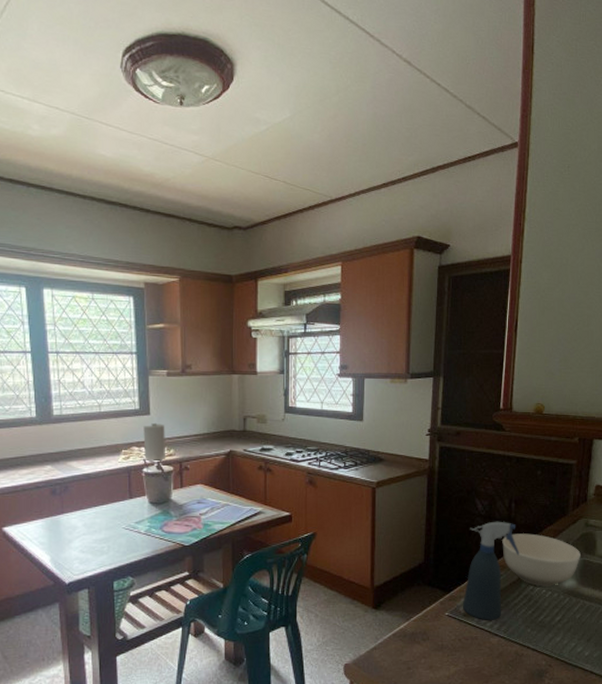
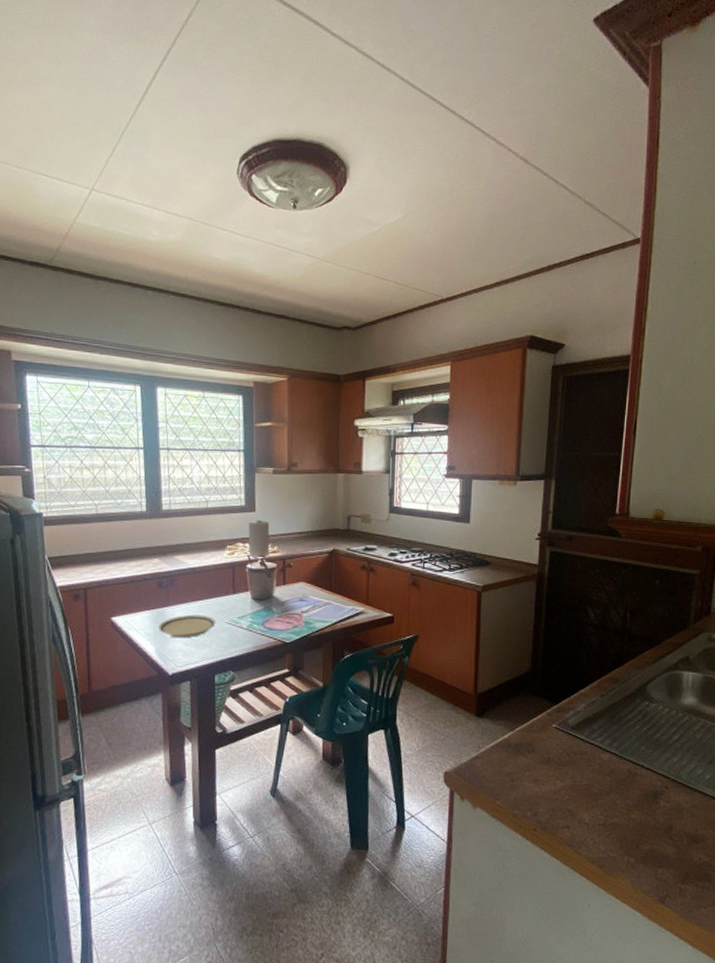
plate: none [53,521,112,546] -> present [159,614,216,638]
spray bottle: present [462,521,520,620] -> none [571,631,635,735]
bowl: present [502,533,581,587] -> none [615,645,702,703]

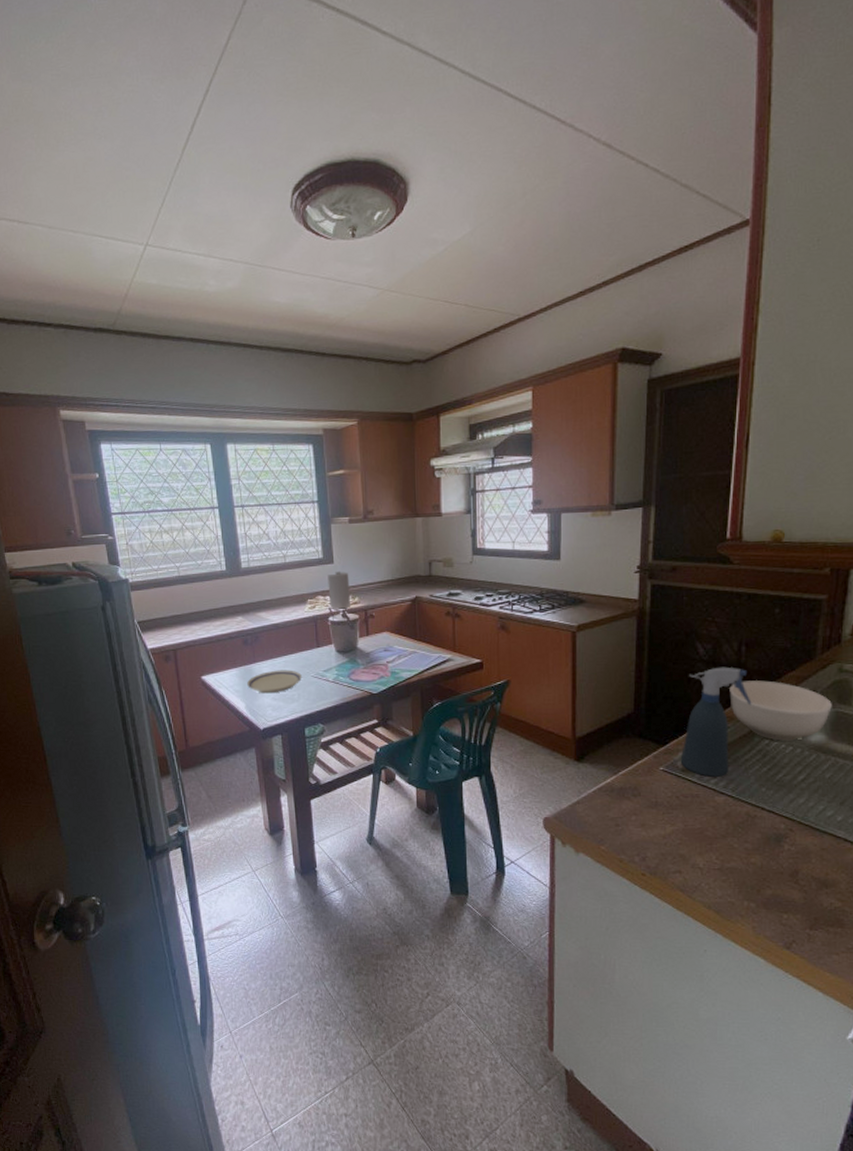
spray bottle: none [571,631,635,735] -> present [680,666,752,777]
bowl: none [615,645,702,703] -> present [729,680,832,741]

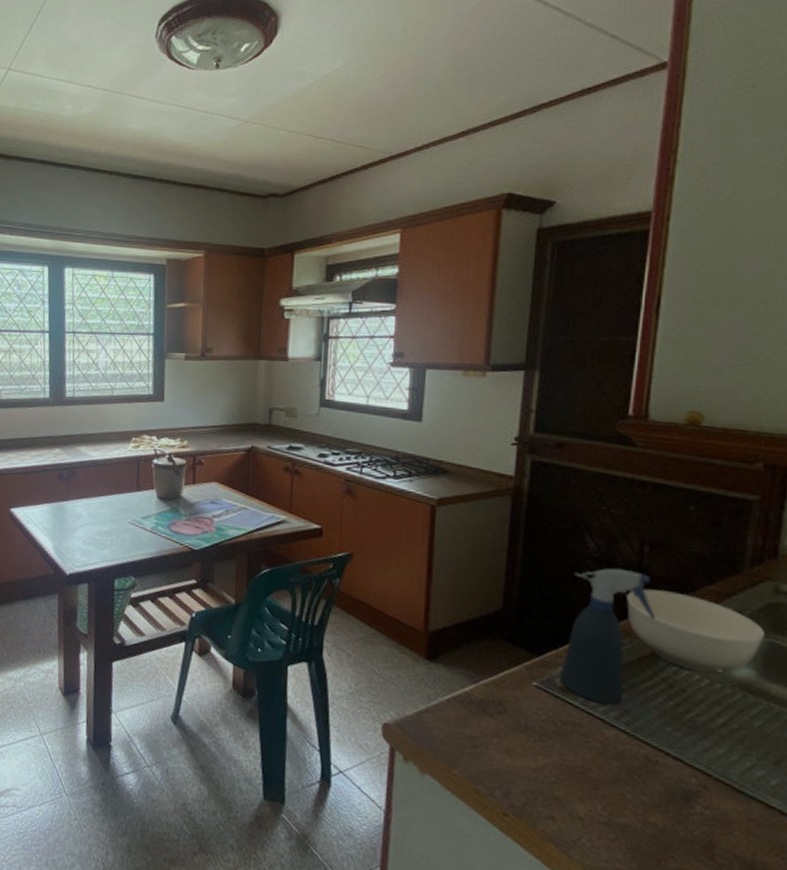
plate: present [247,670,302,694] -> none [58,510,117,536]
paper towel holder: present [328,571,351,610] -> none [155,410,180,453]

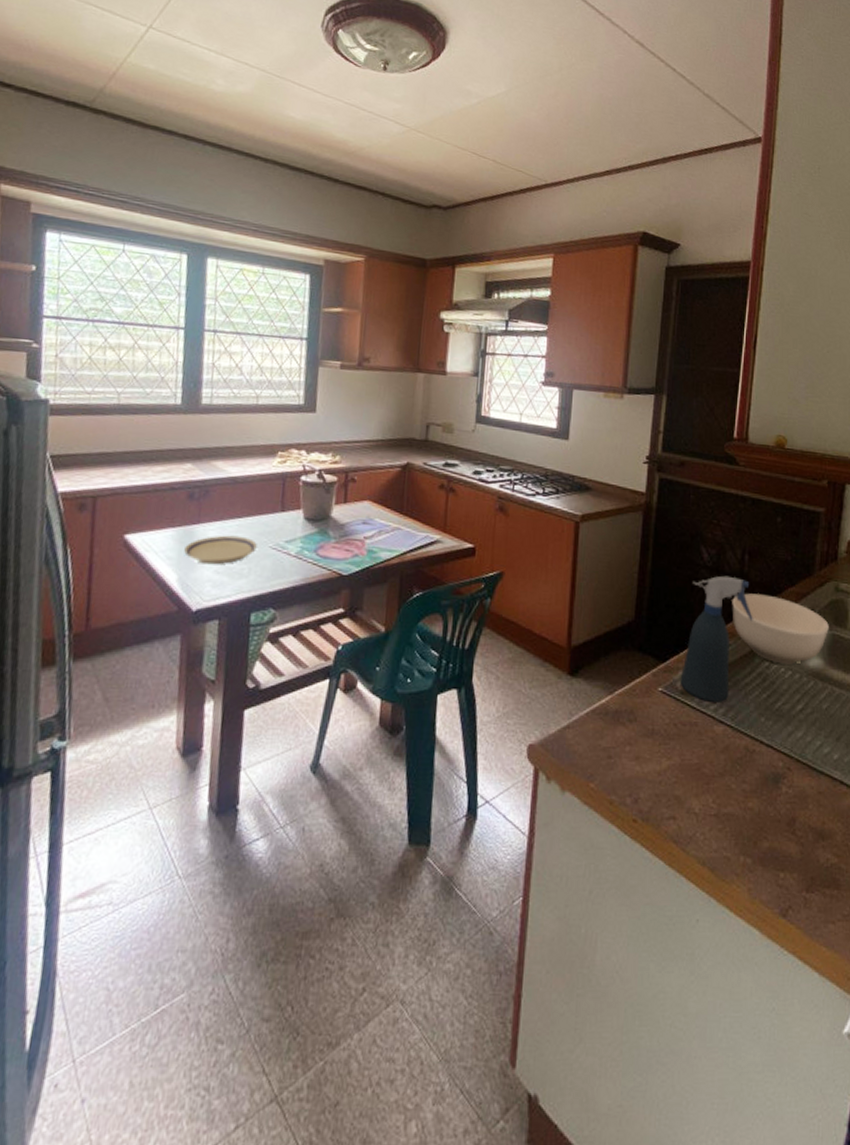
plate: none [58,510,117,536] -> present [184,535,257,565]

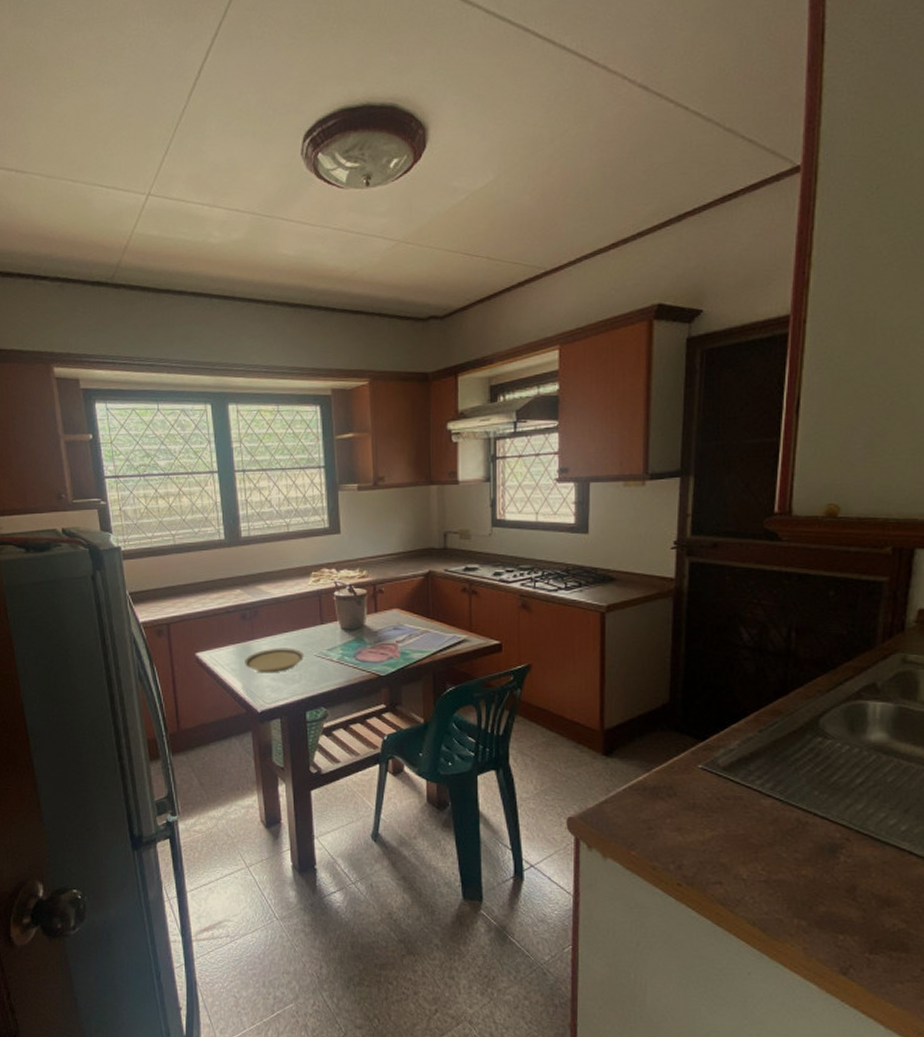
spray bottle: present [680,575,753,702] -> none [721,654,803,777]
bowl: present [732,593,829,665] -> none [777,671,894,739]

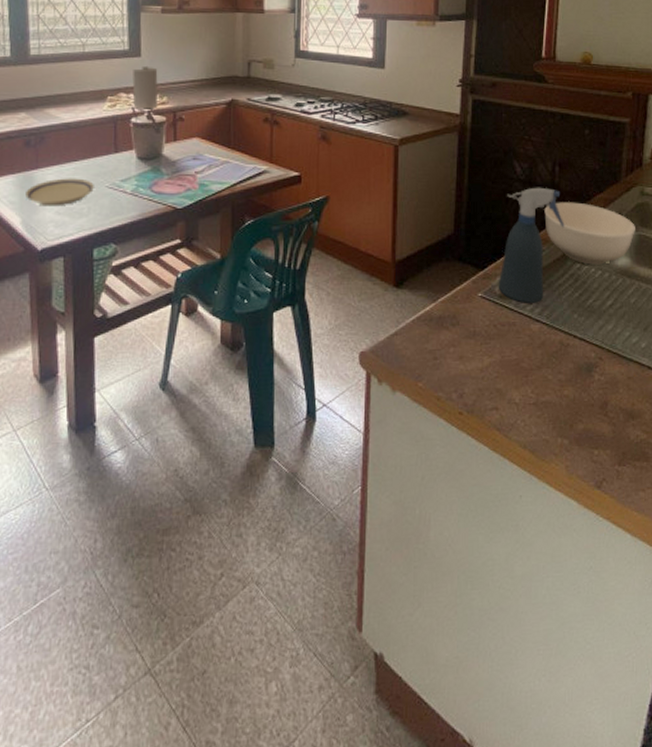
paper towel holder: none [334,541,359,584] -> present [132,65,159,111]
spray bottle: none [721,654,803,777] -> present [498,187,565,303]
bowl: none [777,671,894,739] -> present [544,202,635,265]

